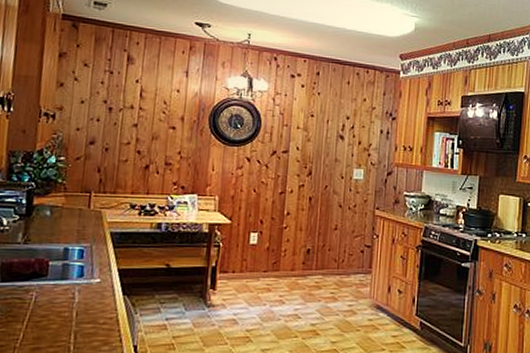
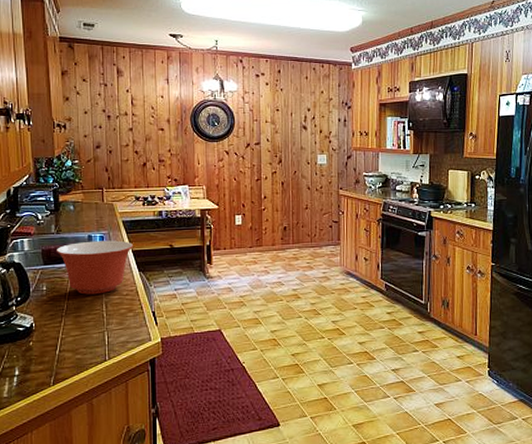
mixing bowl: none [19,255,121,322] -> present [56,240,134,295]

